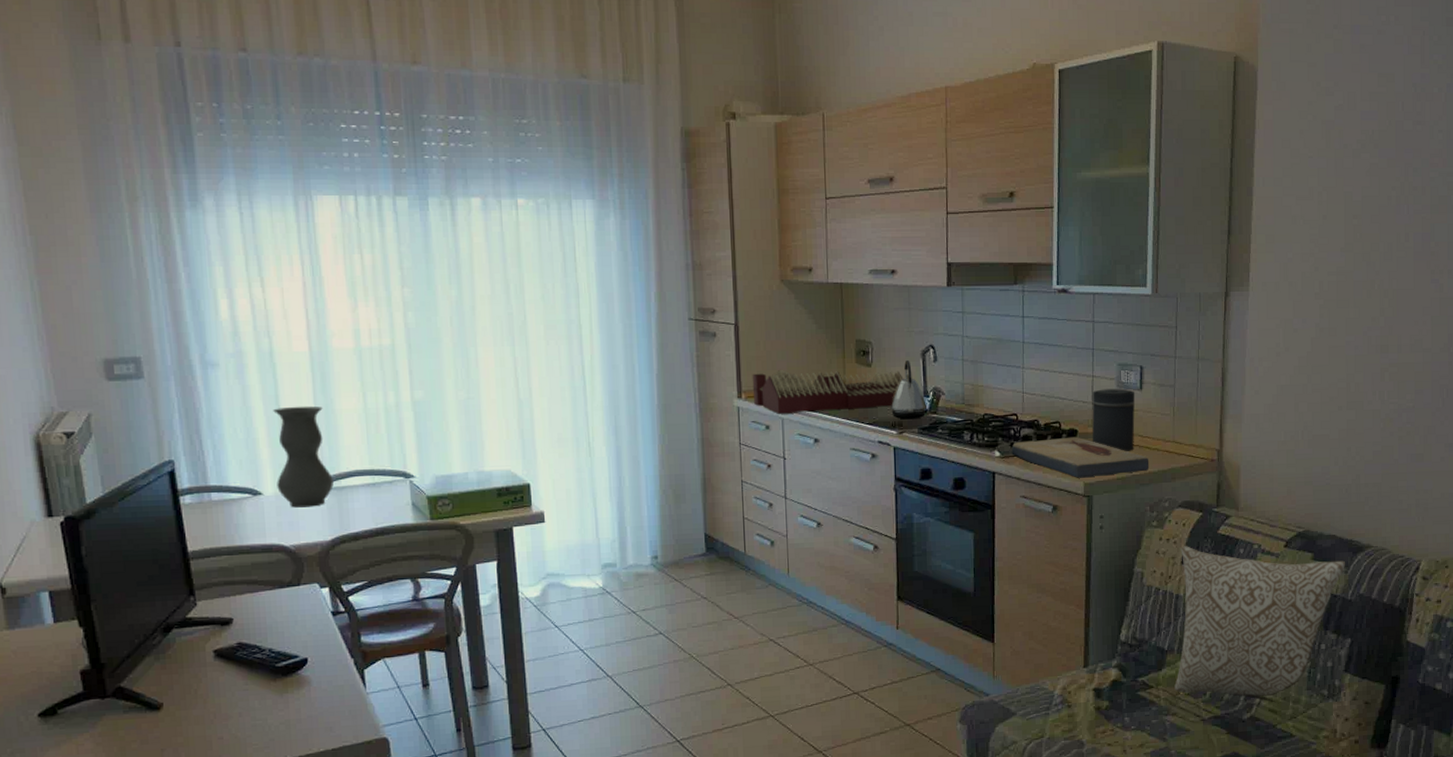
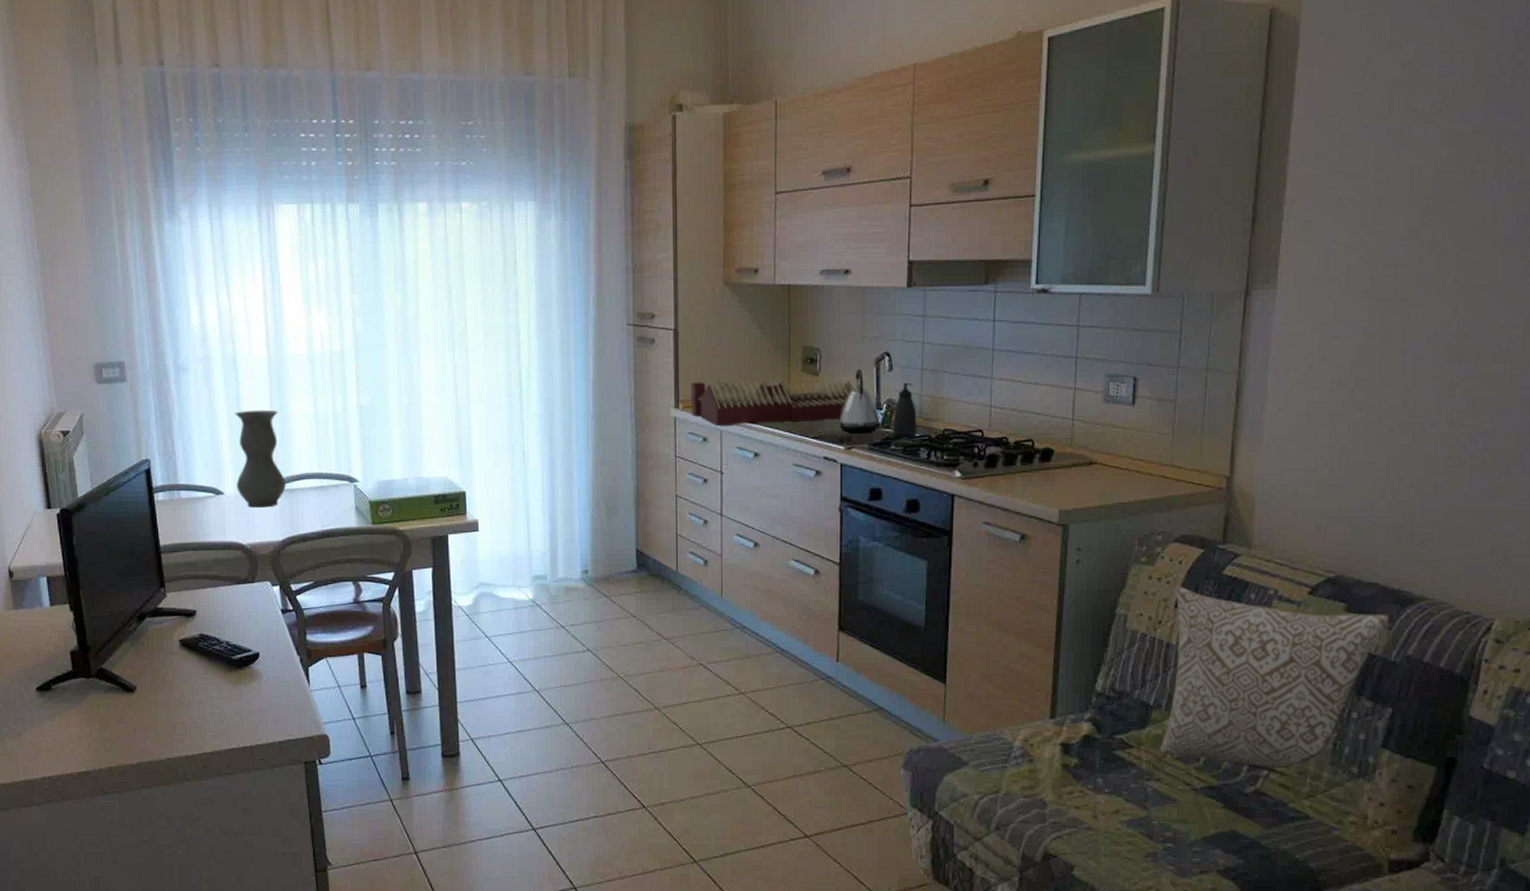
soap dispenser: none [938,372,961,425] -> present [892,382,917,440]
fish fossil: present [1011,436,1150,478] -> none [974,457,1140,504]
cylinder: present [1092,388,1135,451] -> none [1070,403,1126,475]

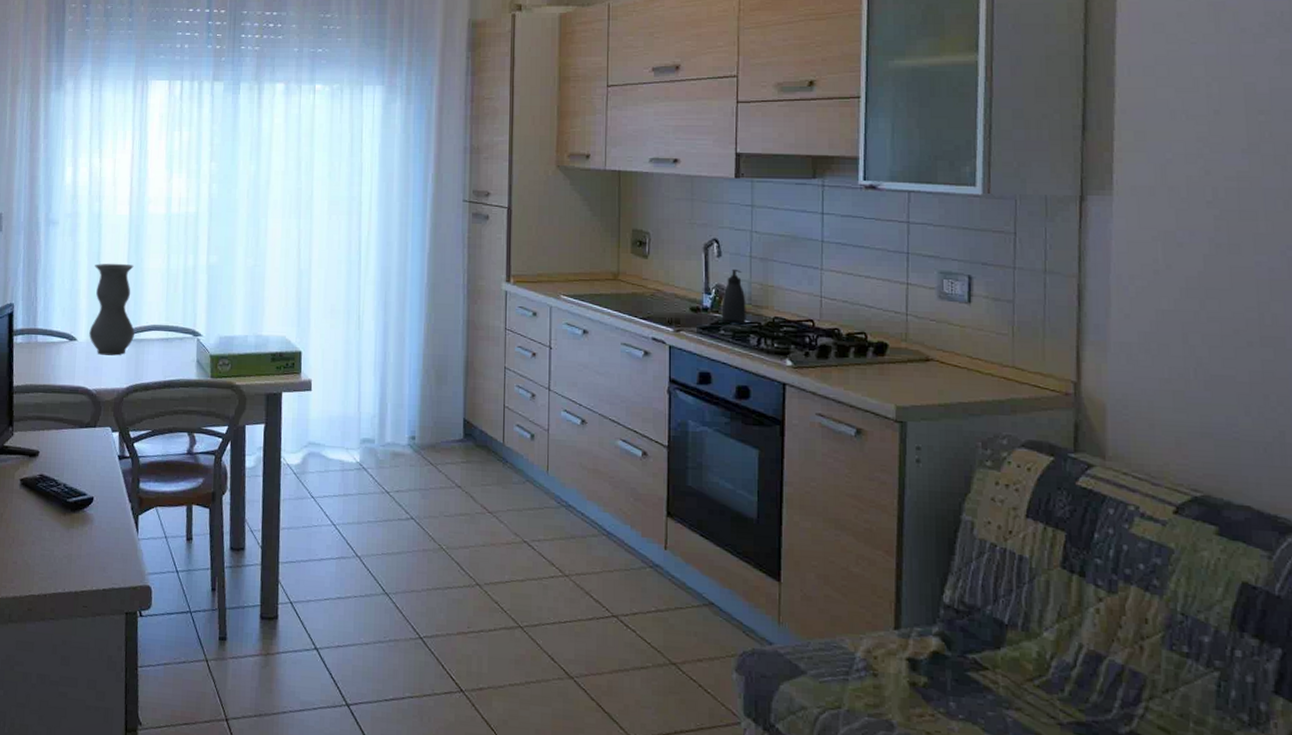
architectural model: present [690,379,854,425] -> none [521,256,683,302]
kettle: present [838,368,880,434] -> none [667,253,709,317]
pillow: present [1160,587,1389,779] -> none [1018,496,1268,721]

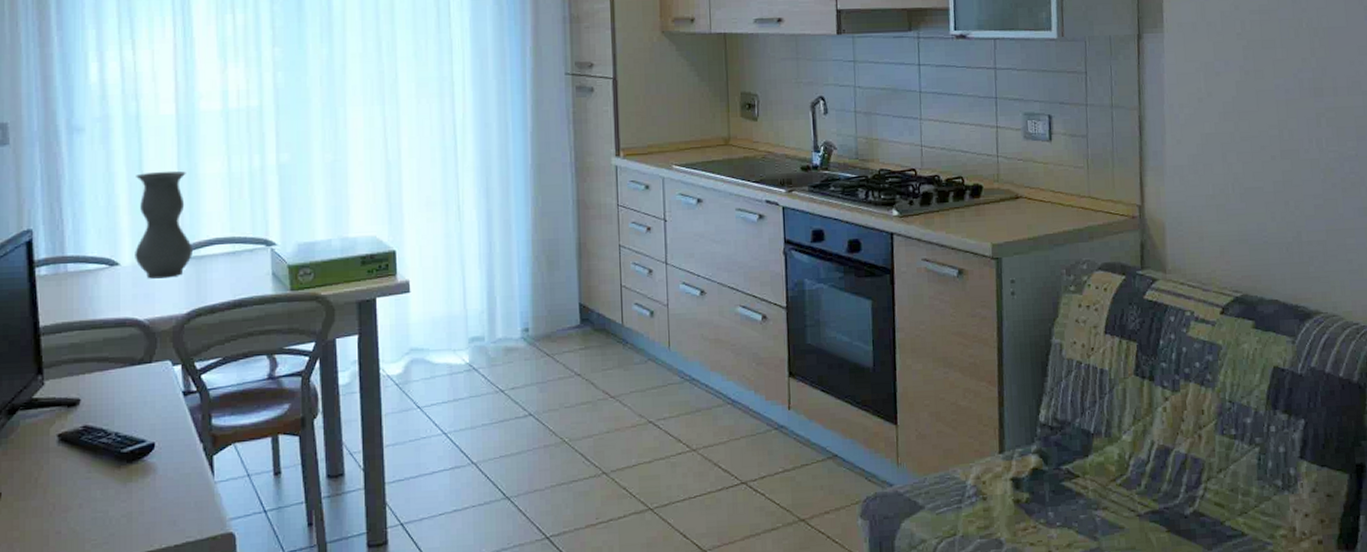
soap dispenser: present [721,268,746,326] -> none [830,125,855,182]

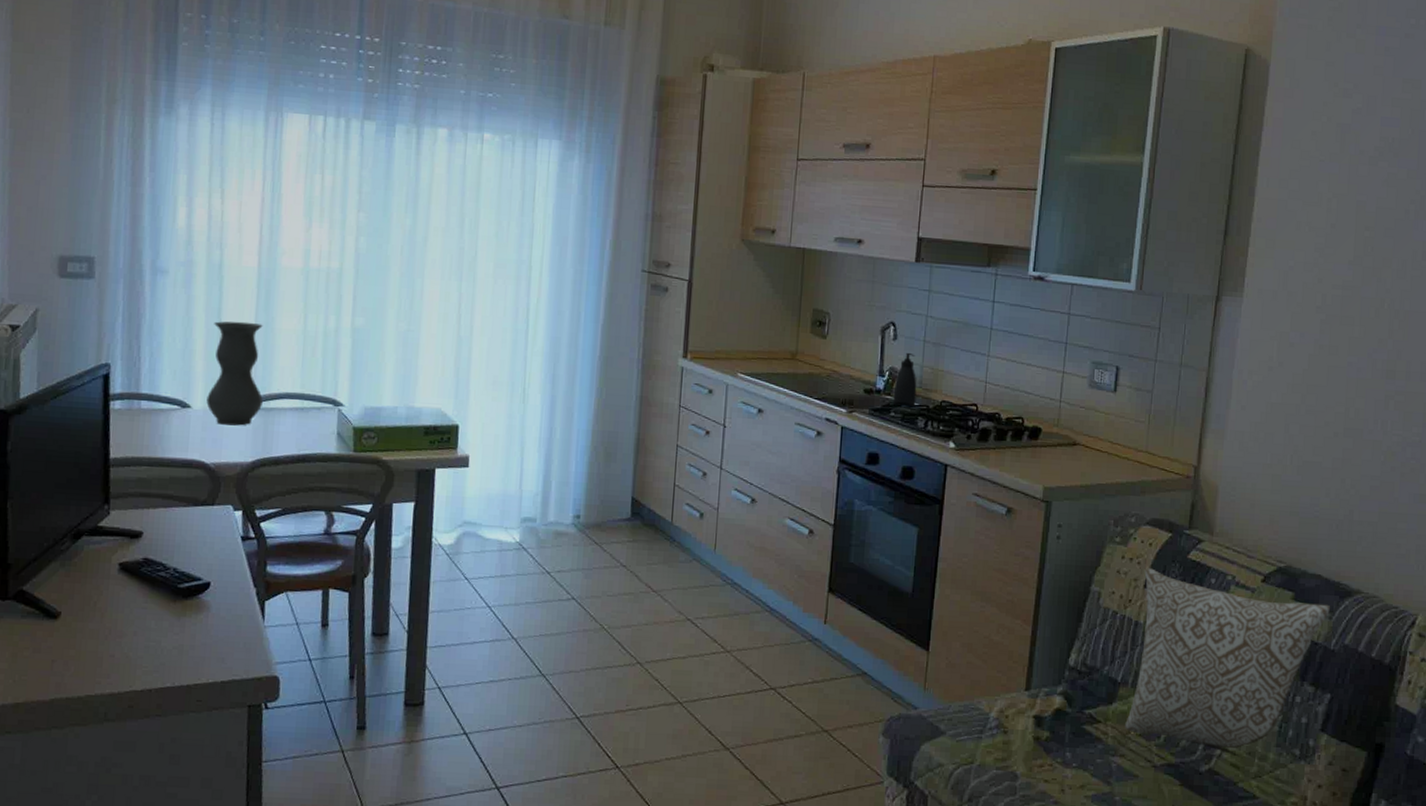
soap dispenser: none [830,125,855,182] -> present [892,352,917,409]
pillow: none [1103,313,1292,496] -> present [1125,568,1330,759]

